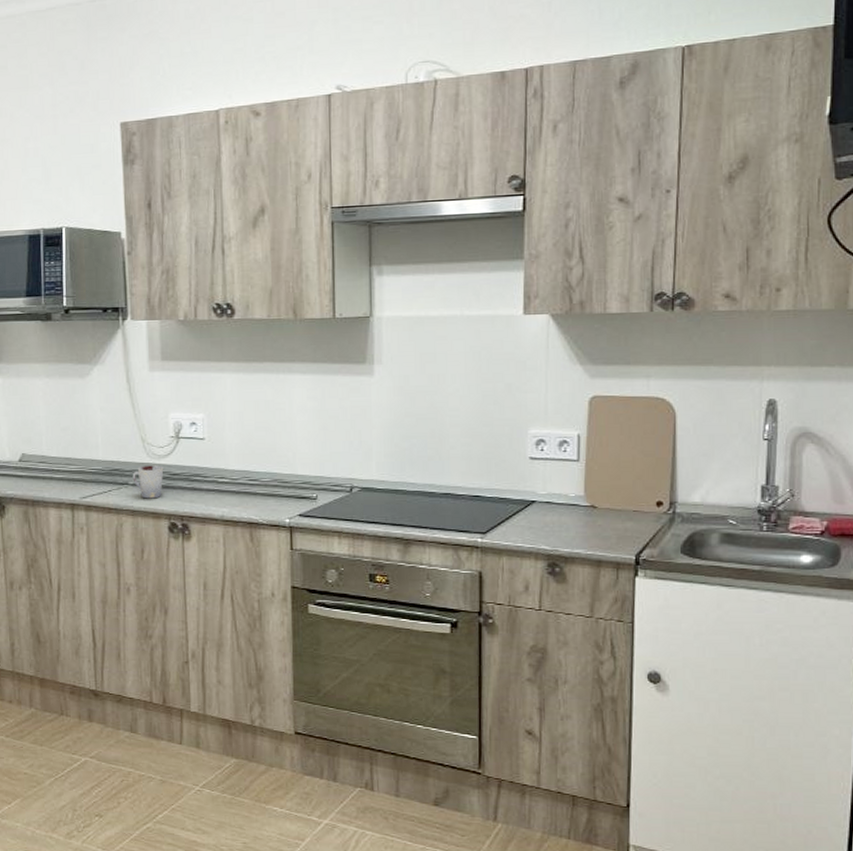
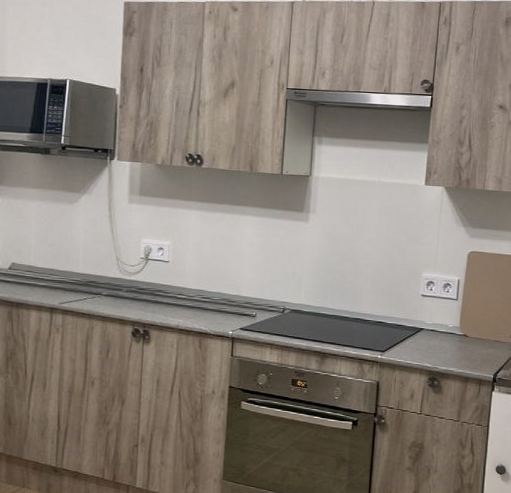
cup: present [132,465,164,499] -> none [105,280,133,308]

